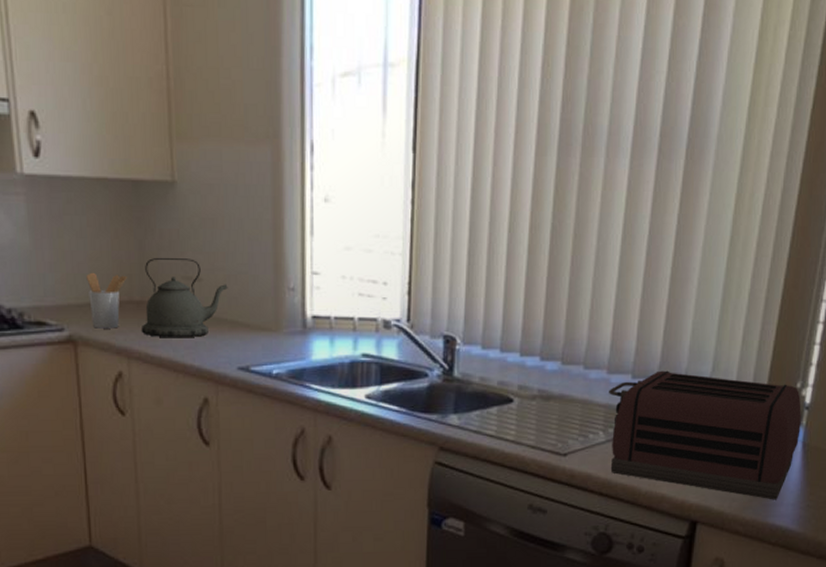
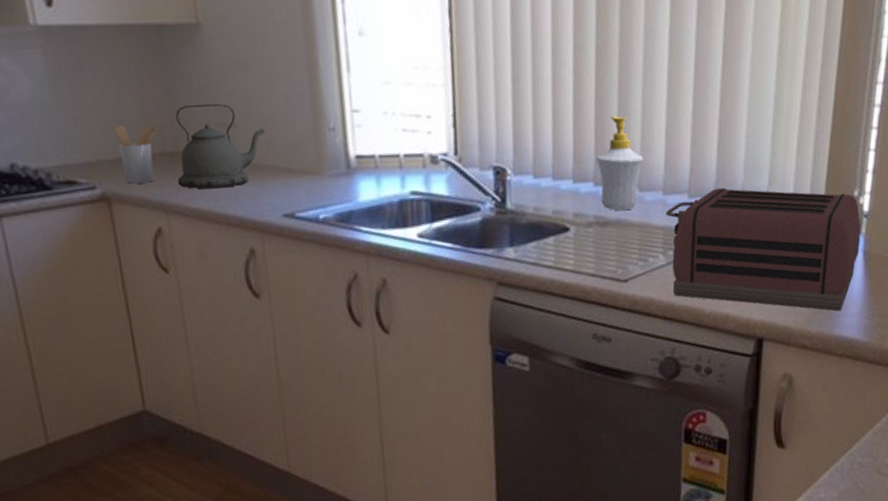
soap bottle: none [544,294,591,385] -> present [596,116,644,211]

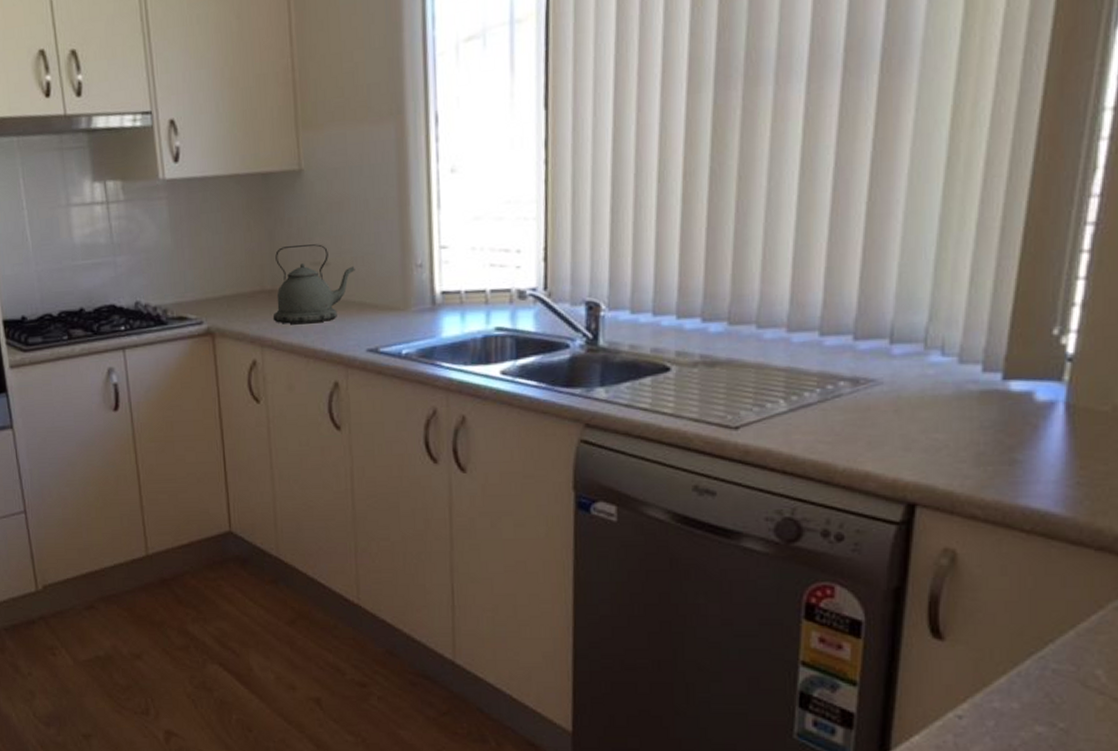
utensil holder: present [114,125,158,184] -> none [222,265,259,320]
soap bottle: present [596,116,644,211] -> none [705,245,764,349]
toaster: present [666,187,861,312] -> none [790,324,1061,477]

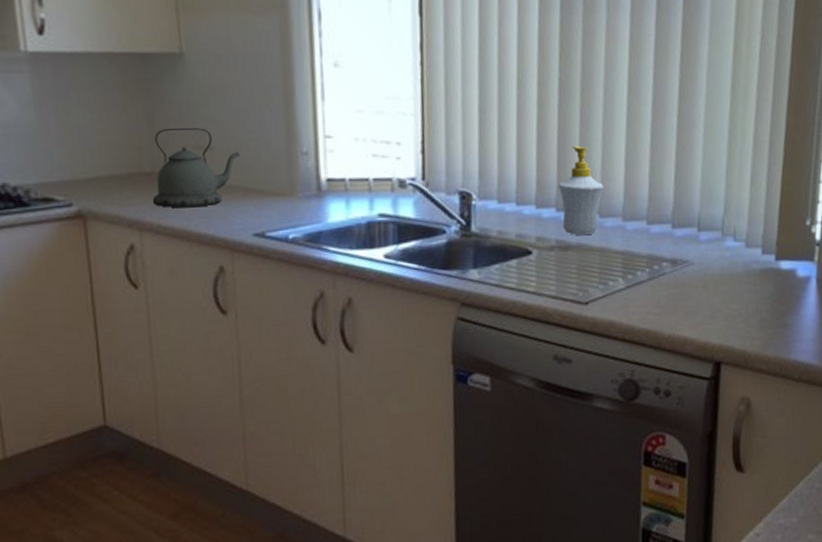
soap bottle: none [705,245,764,349] -> present [558,146,604,235]

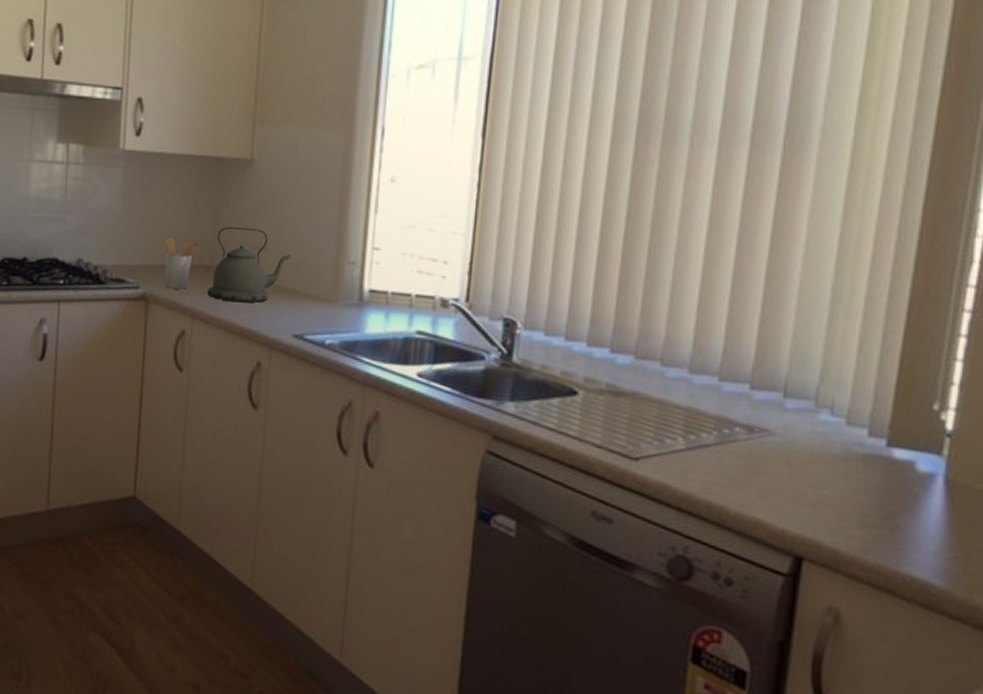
utensil holder: none [95,146,137,202] -> present [164,237,200,290]
soap bottle: present [558,146,604,235] -> none [615,284,670,383]

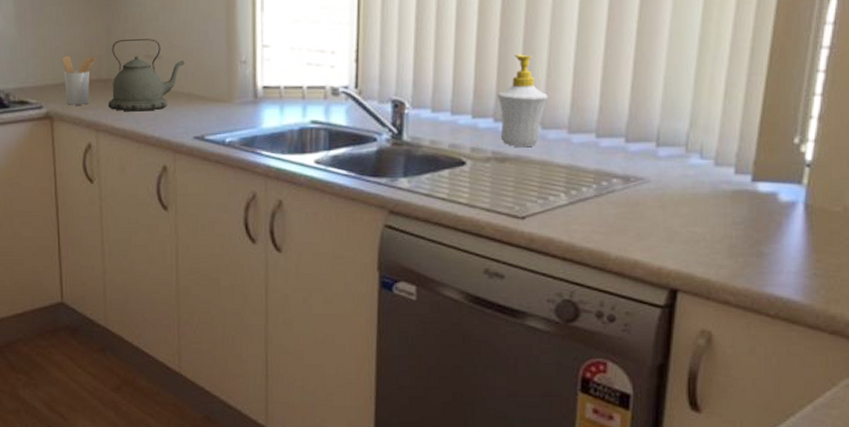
soap bottle: none [615,284,670,383] -> present [497,54,549,147]

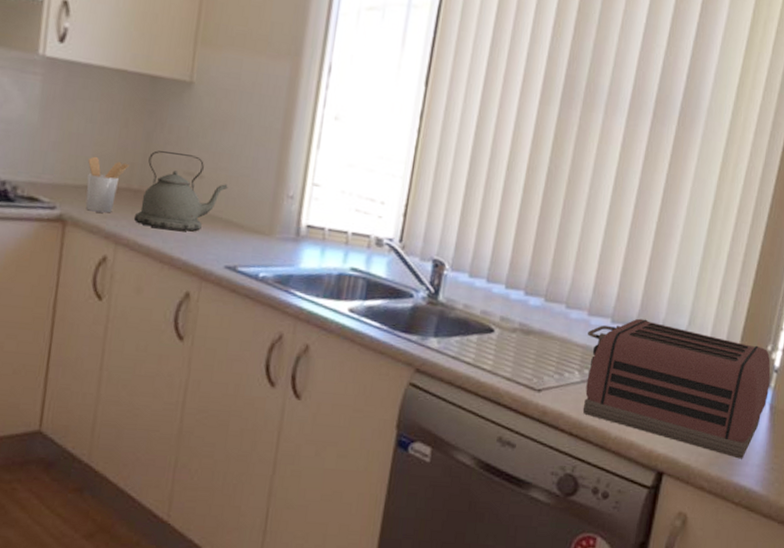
soap bottle: present [497,54,549,147] -> none [528,234,575,323]
toaster: none [570,128,801,268] -> present [582,318,771,459]

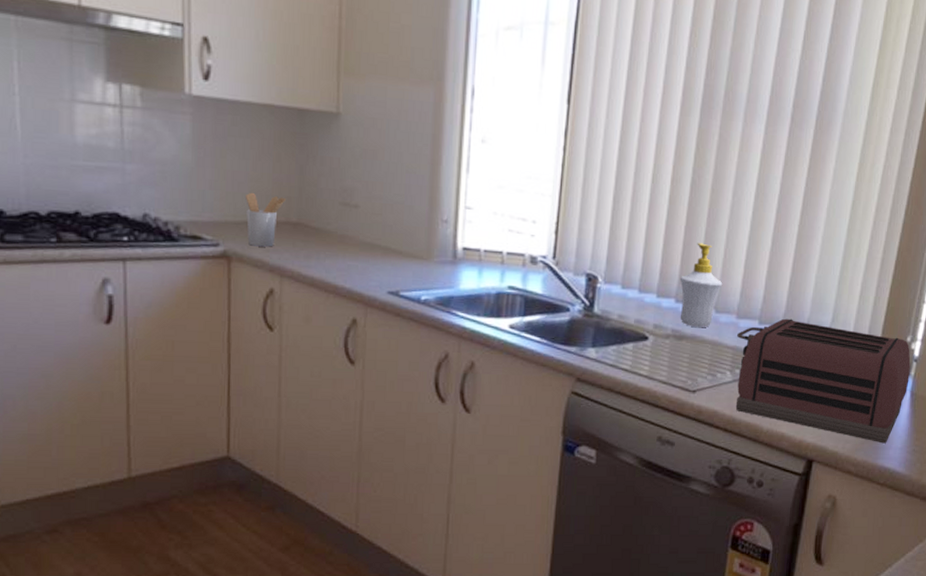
kettle: present [133,150,228,232] -> none [295,183,384,261]
soap bottle: none [528,234,575,323] -> present [679,243,723,327]

